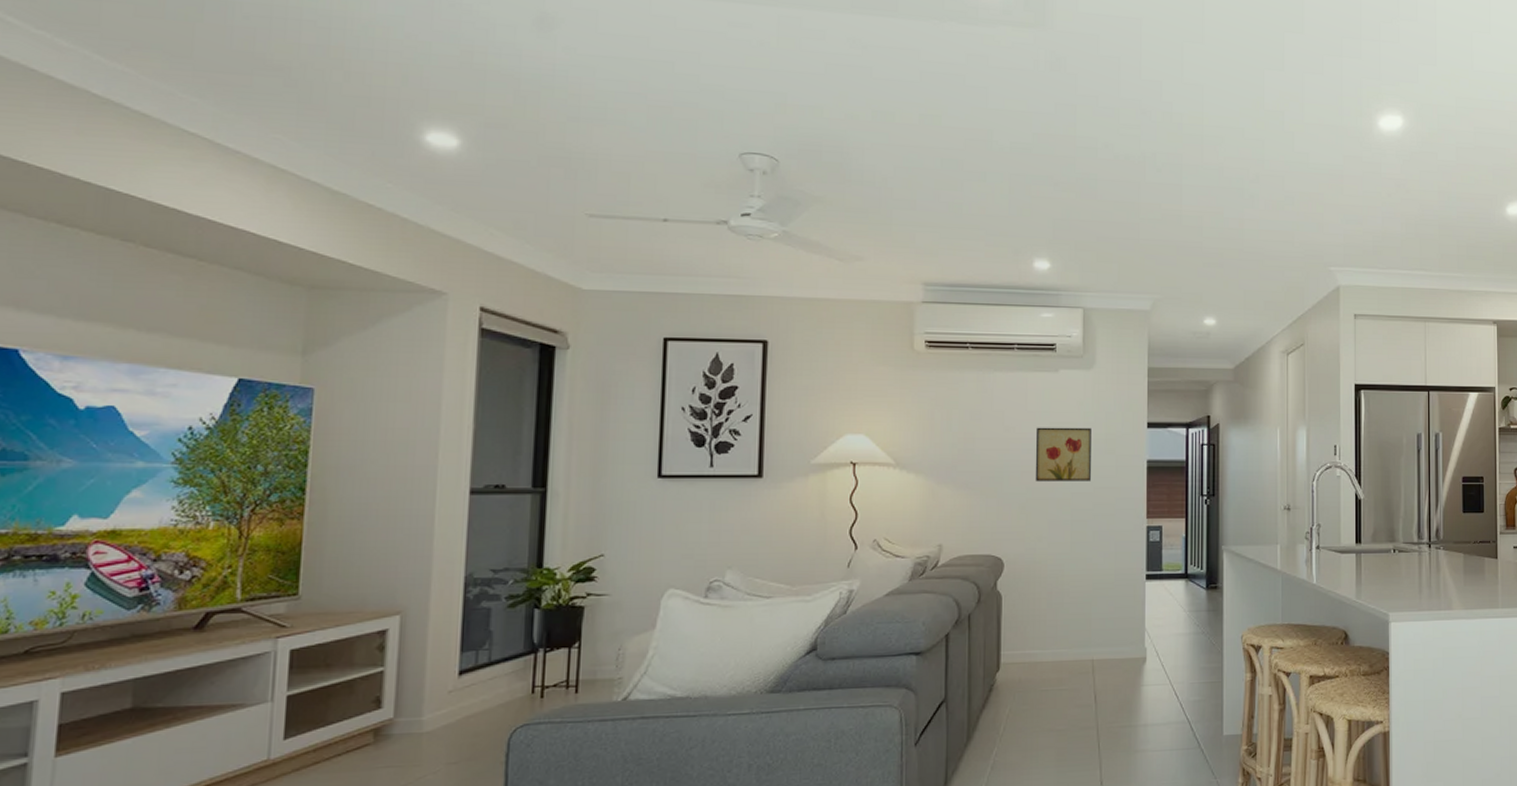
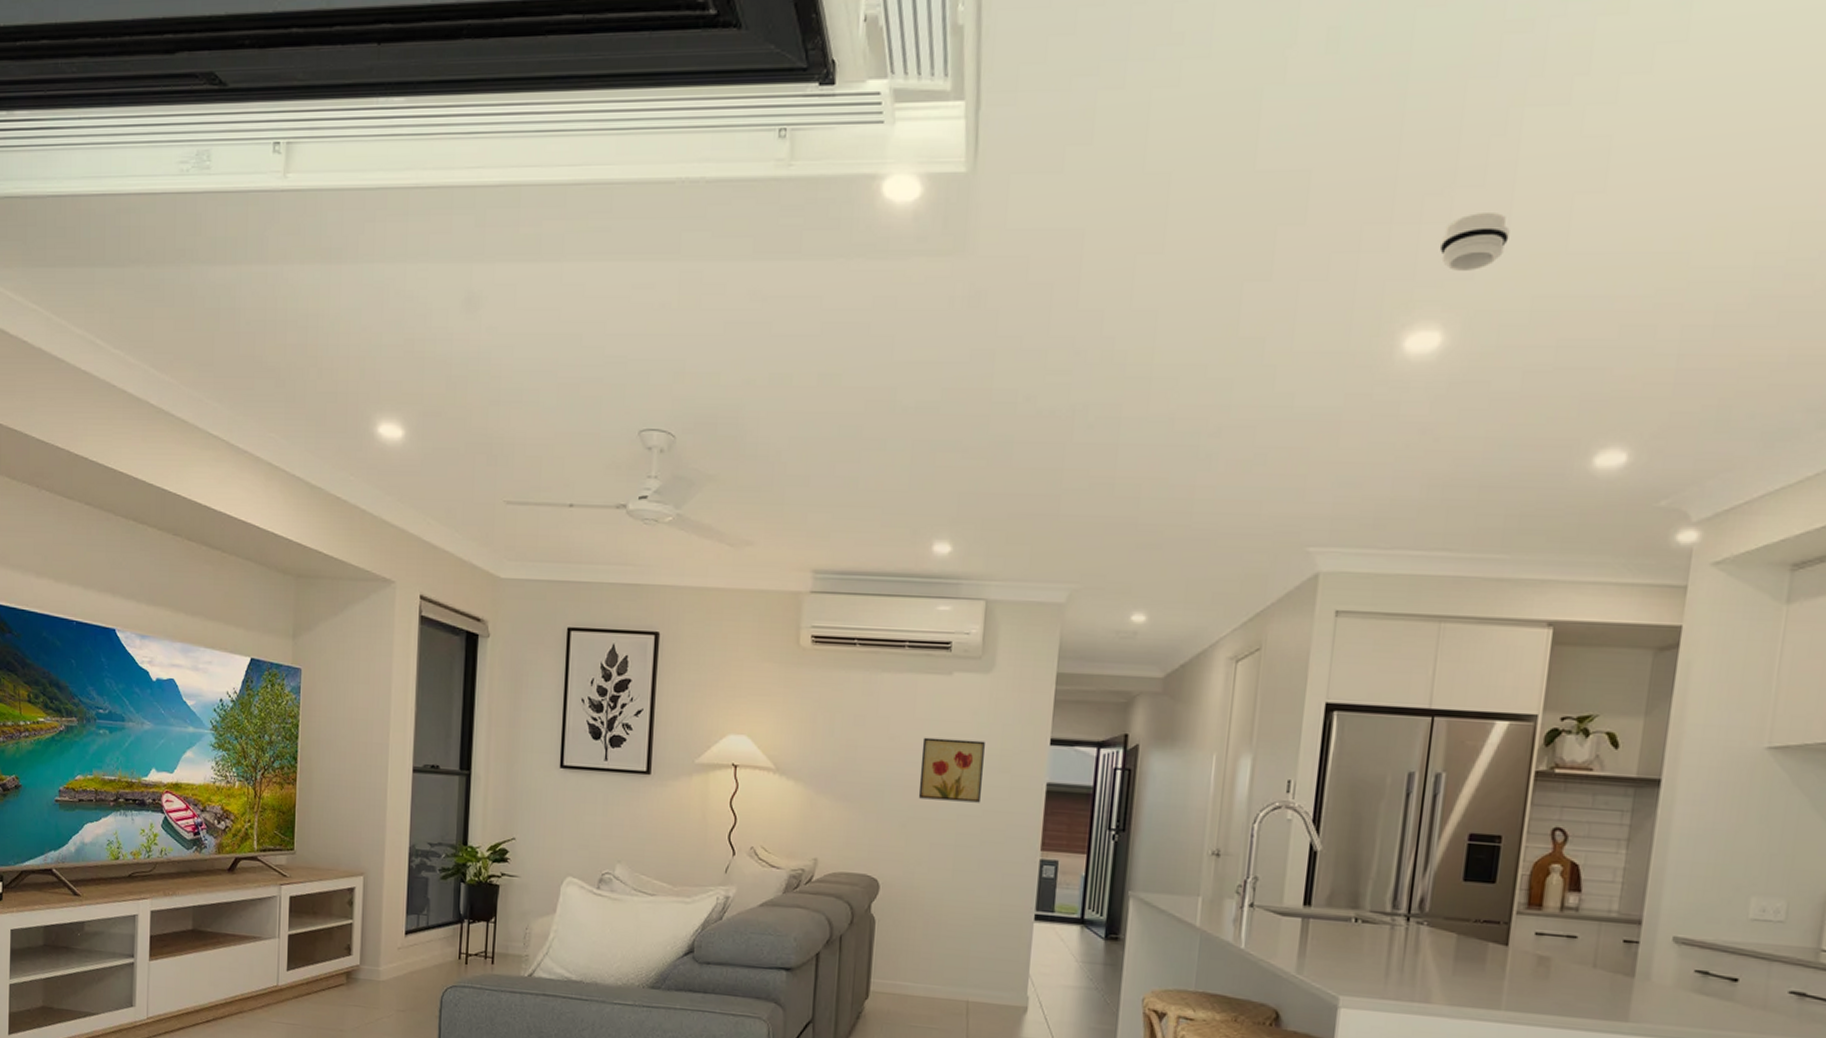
smoke detector: none [1394,38,1437,77] -> present [1439,213,1510,271]

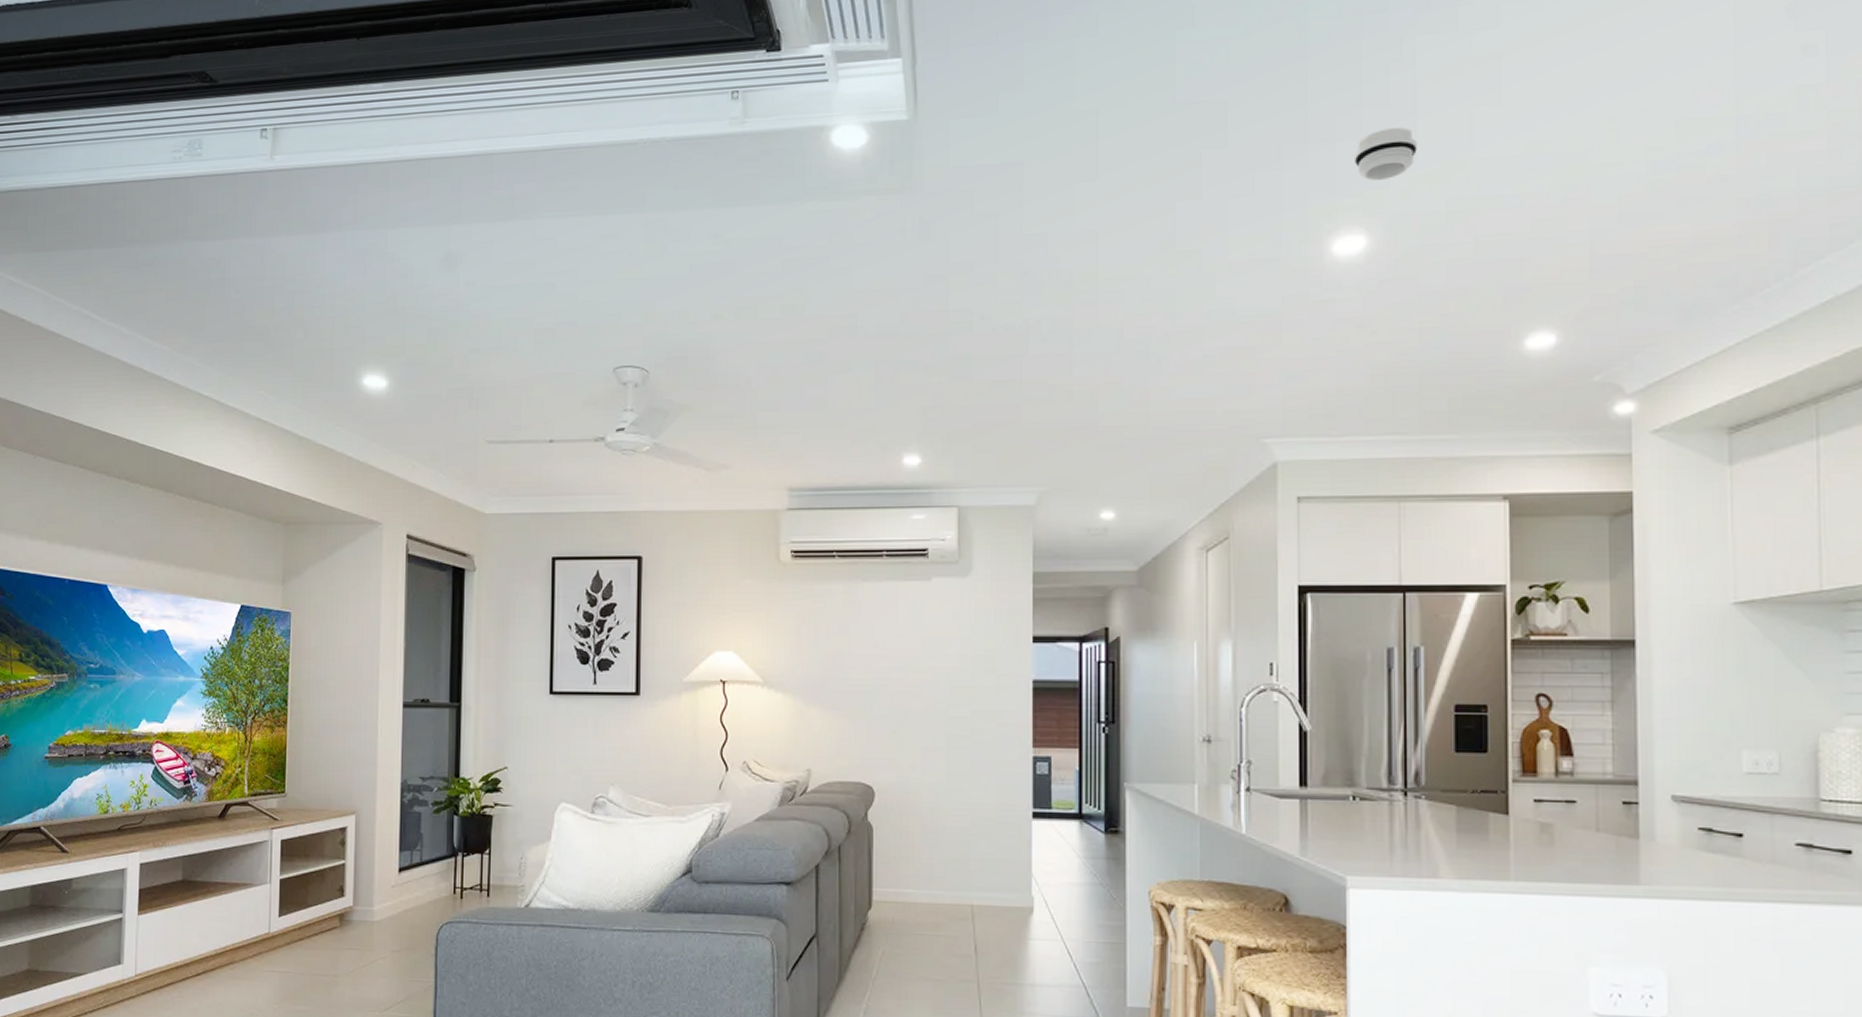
wall art: present [918,737,985,803] -> none [906,642,968,704]

